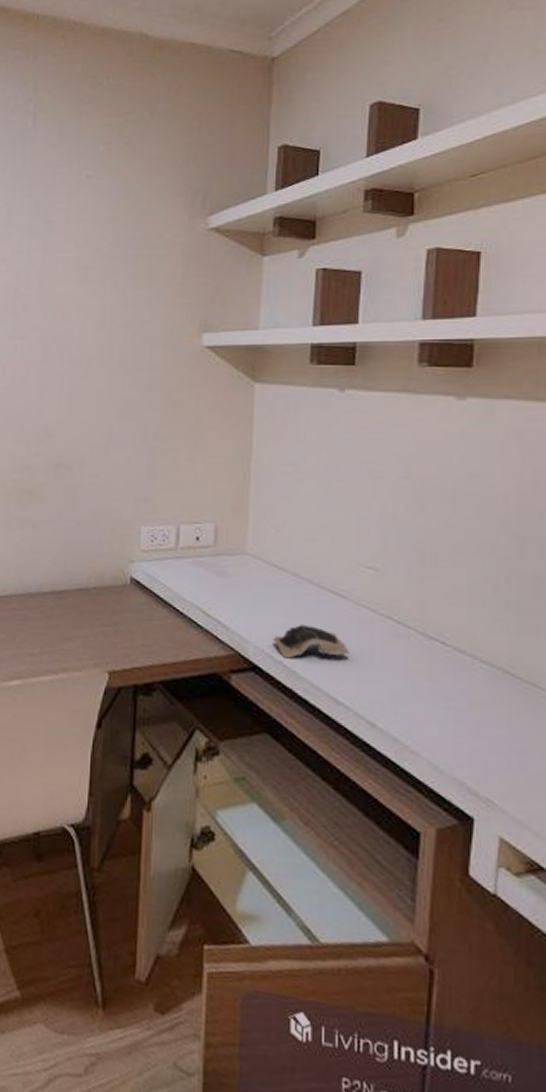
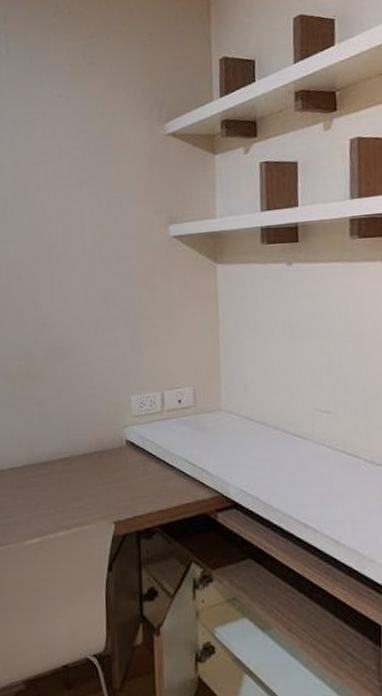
computer mouse: present [273,623,350,659] -> none [249,464,313,494]

